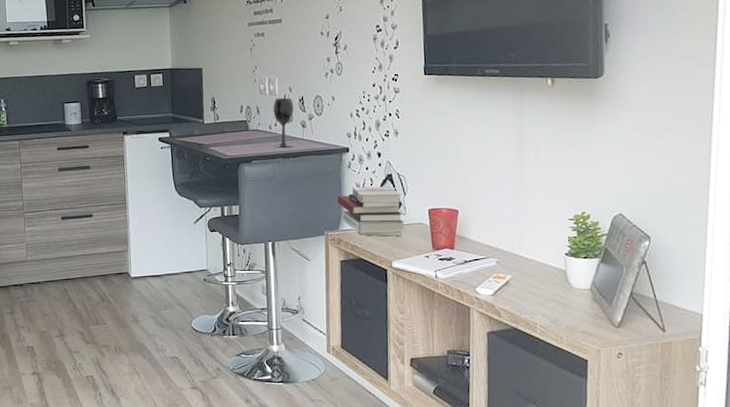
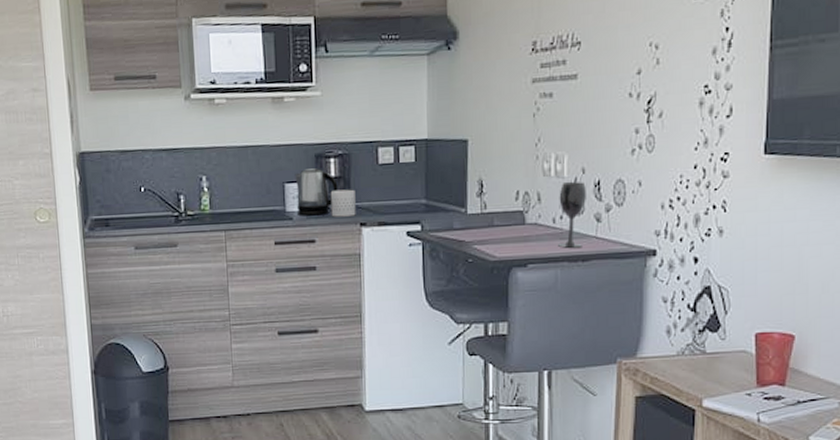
kettle: none [72,92,105,128] -> present [295,168,338,216]
mug: none [99,107,119,128] -> present [330,189,356,217]
books: present [337,186,405,237] -> none [636,301,722,367]

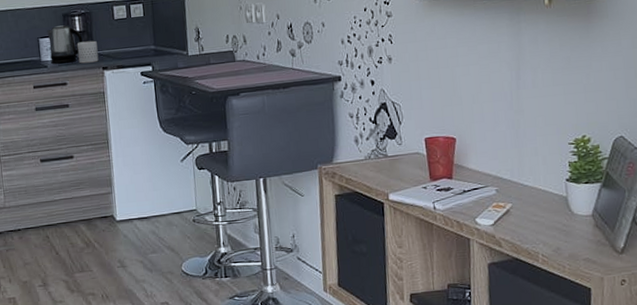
wine glass: present [558,182,588,248] -> none [260,25,283,79]

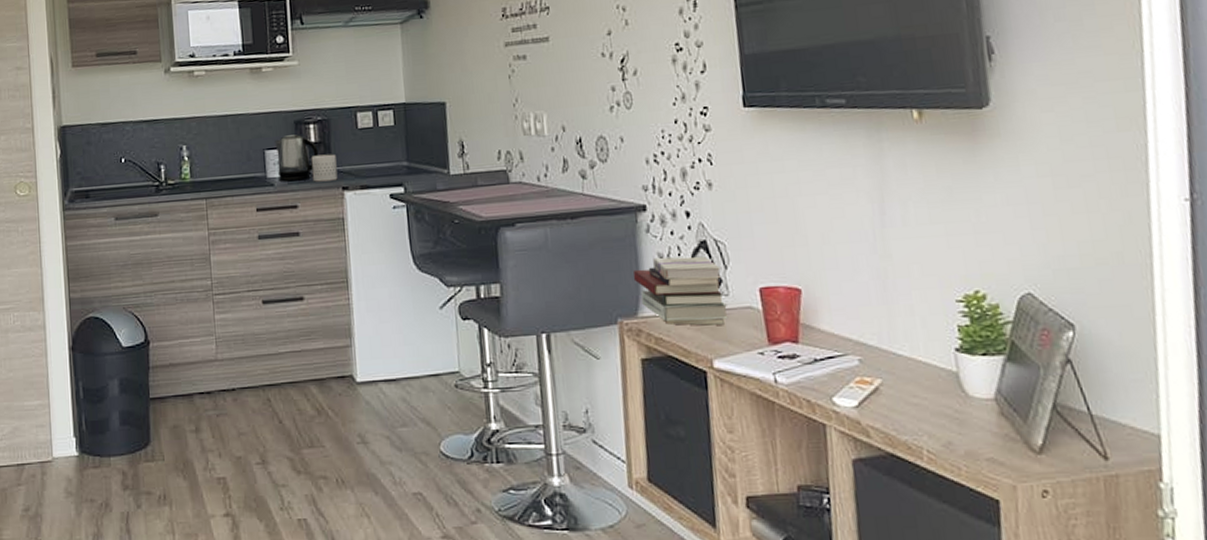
books: none [330,115,401,169] -> present [633,256,729,326]

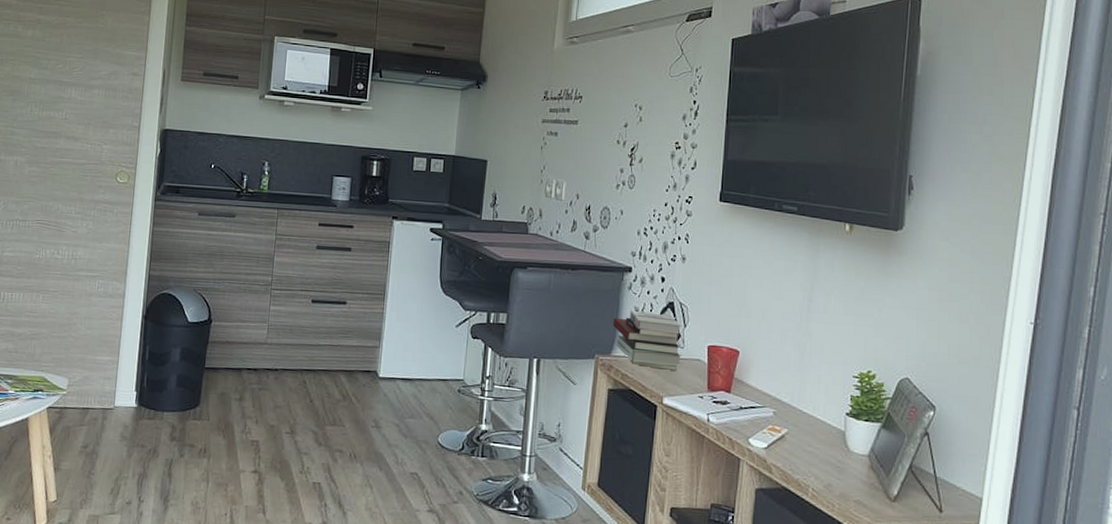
kettle: present [275,134,319,182] -> none [341,167,378,206]
mug: present [311,154,338,182] -> none [369,187,391,210]

